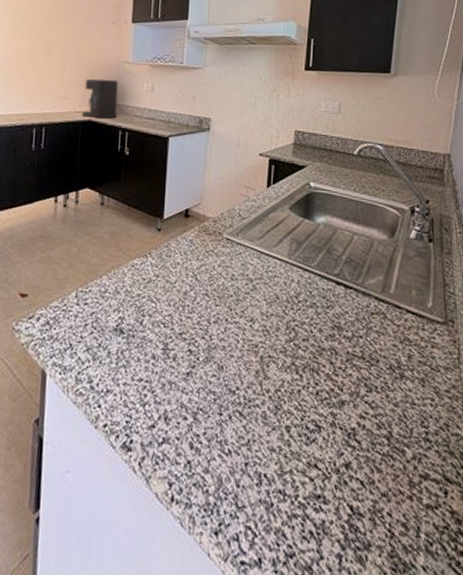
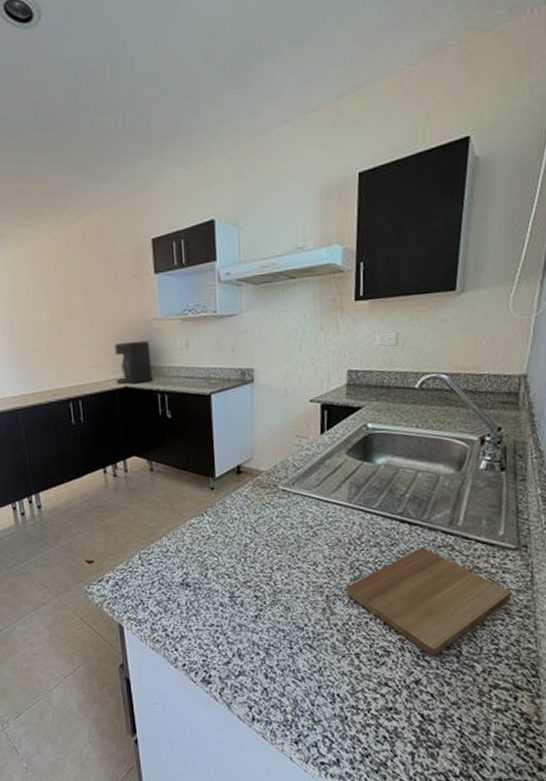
cutting board: none [280,313,441,436] -> present [345,548,512,656]

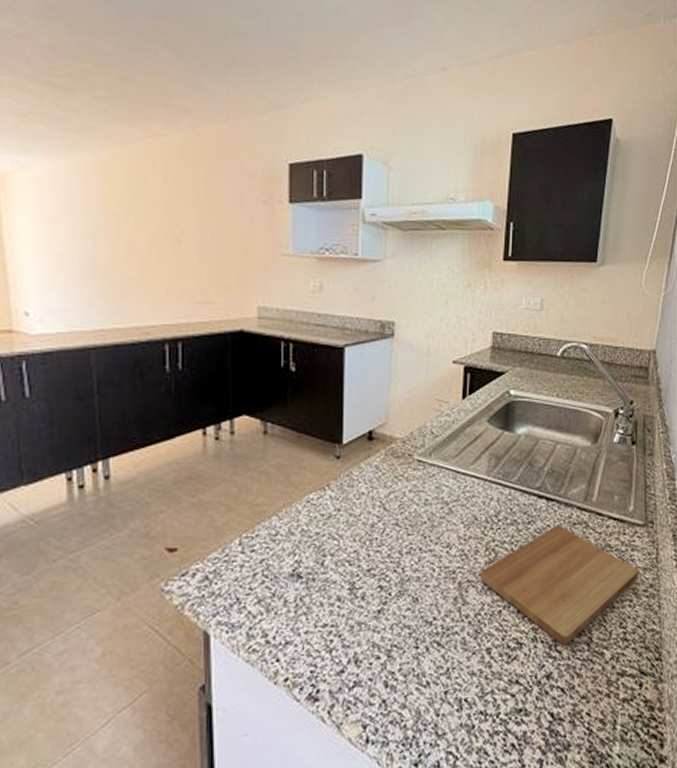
coffee maker: present [114,340,153,385] -> none [229,276,277,329]

